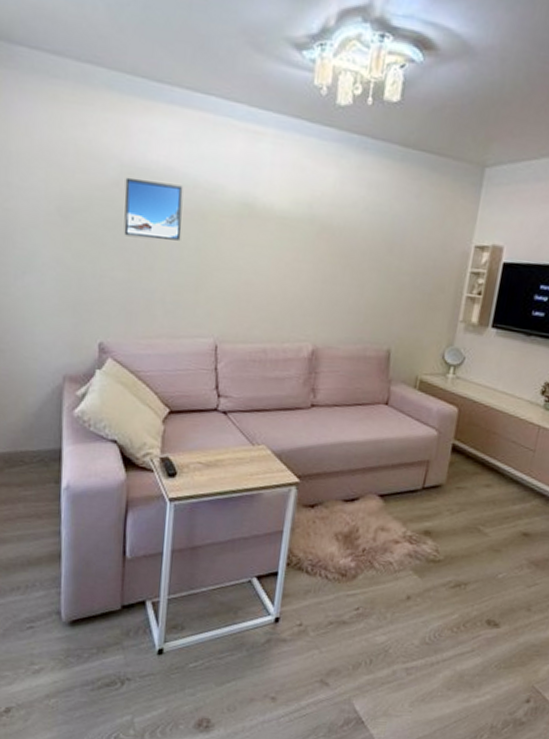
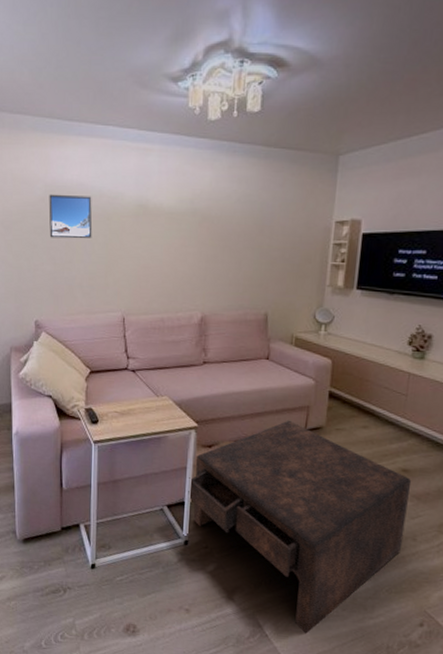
coffee table: none [283,476,532,718] -> present [188,420,412,634]

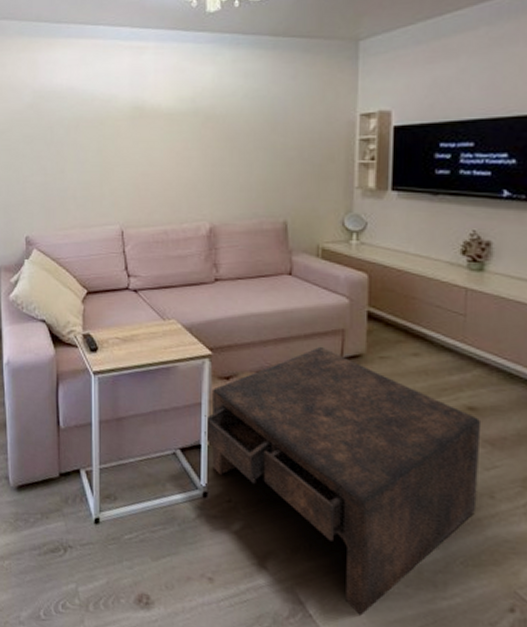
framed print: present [48,194,93,239] -> none [37,100,85,147]

